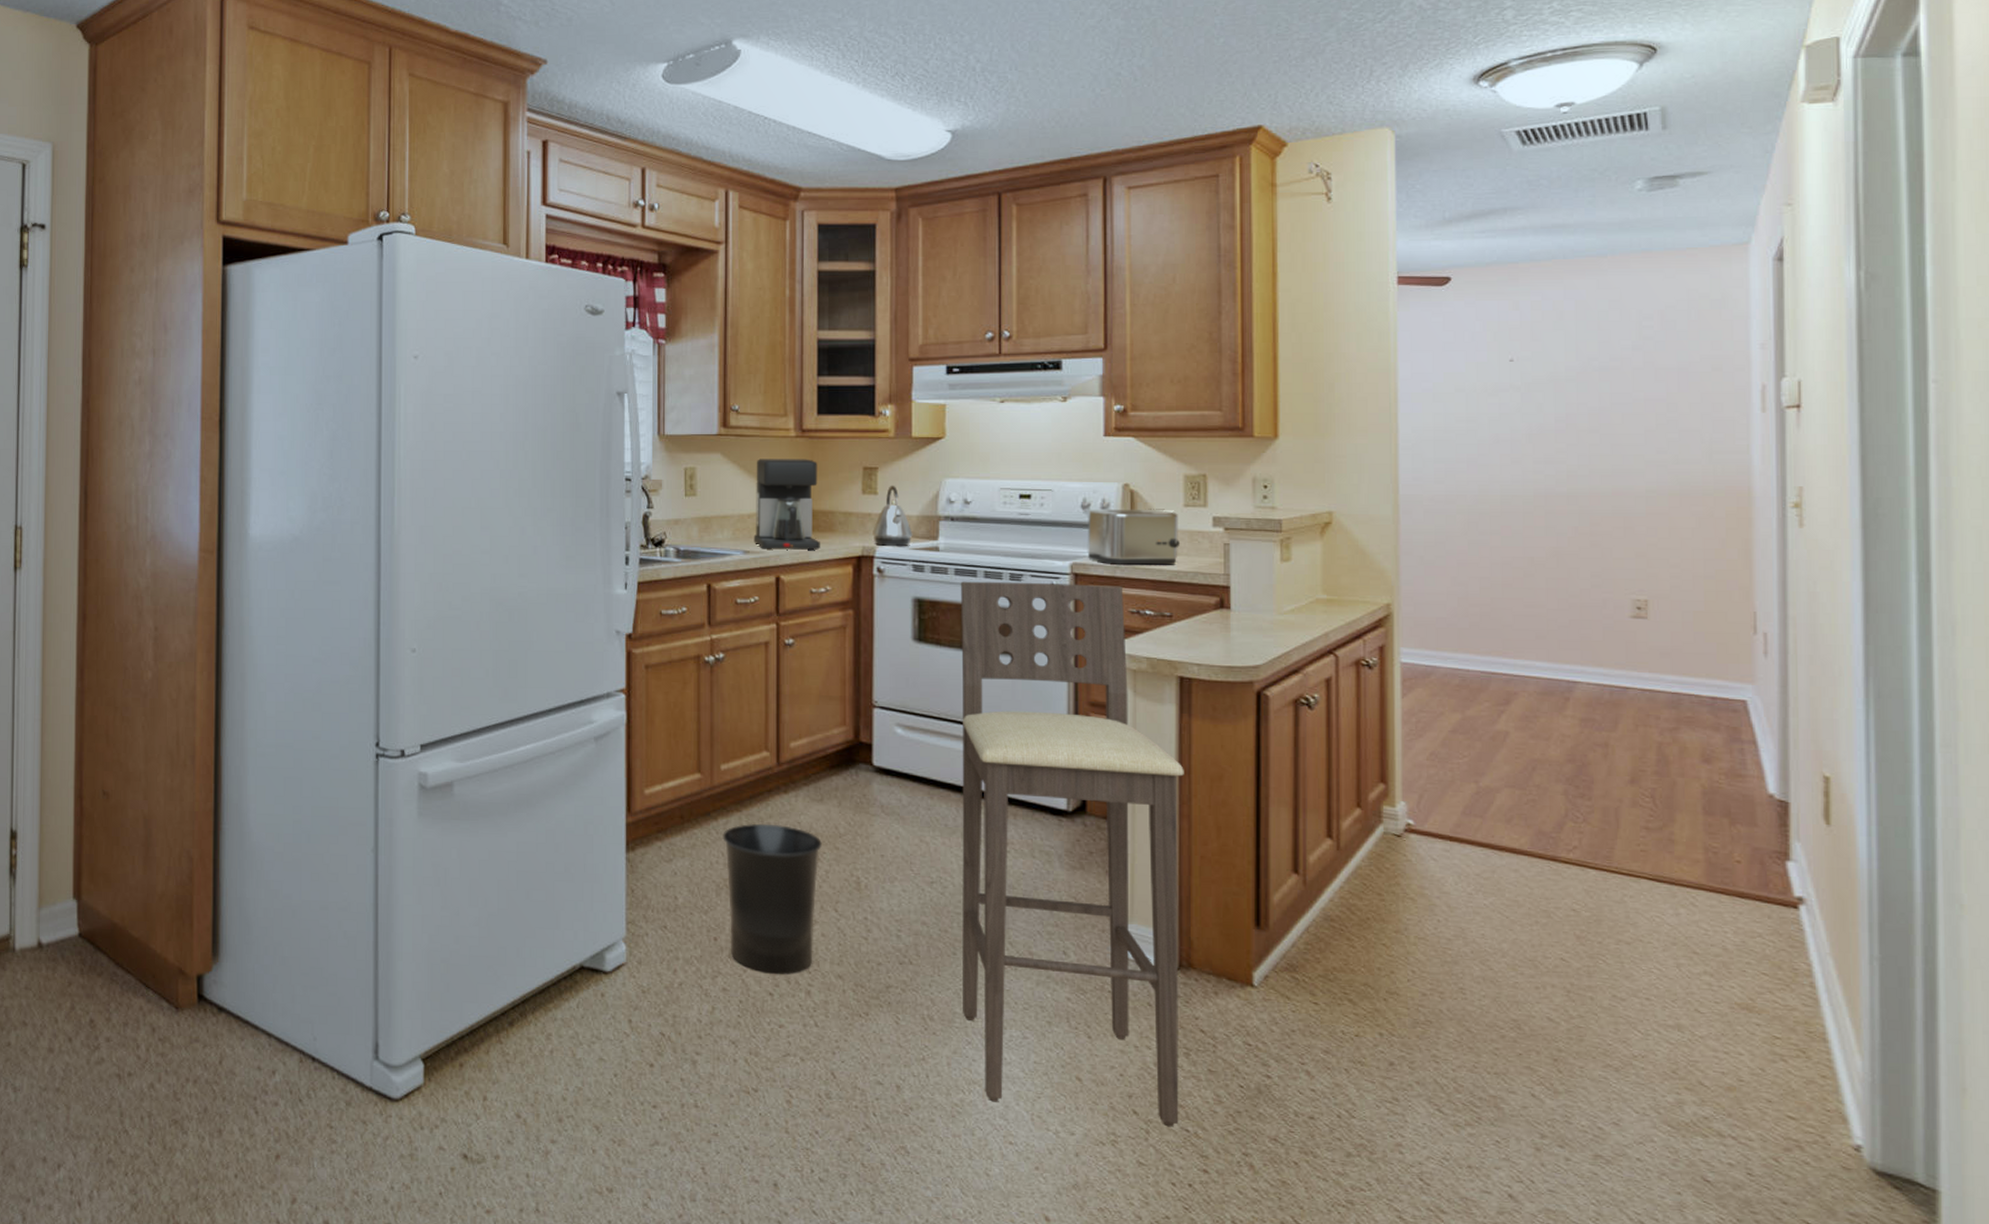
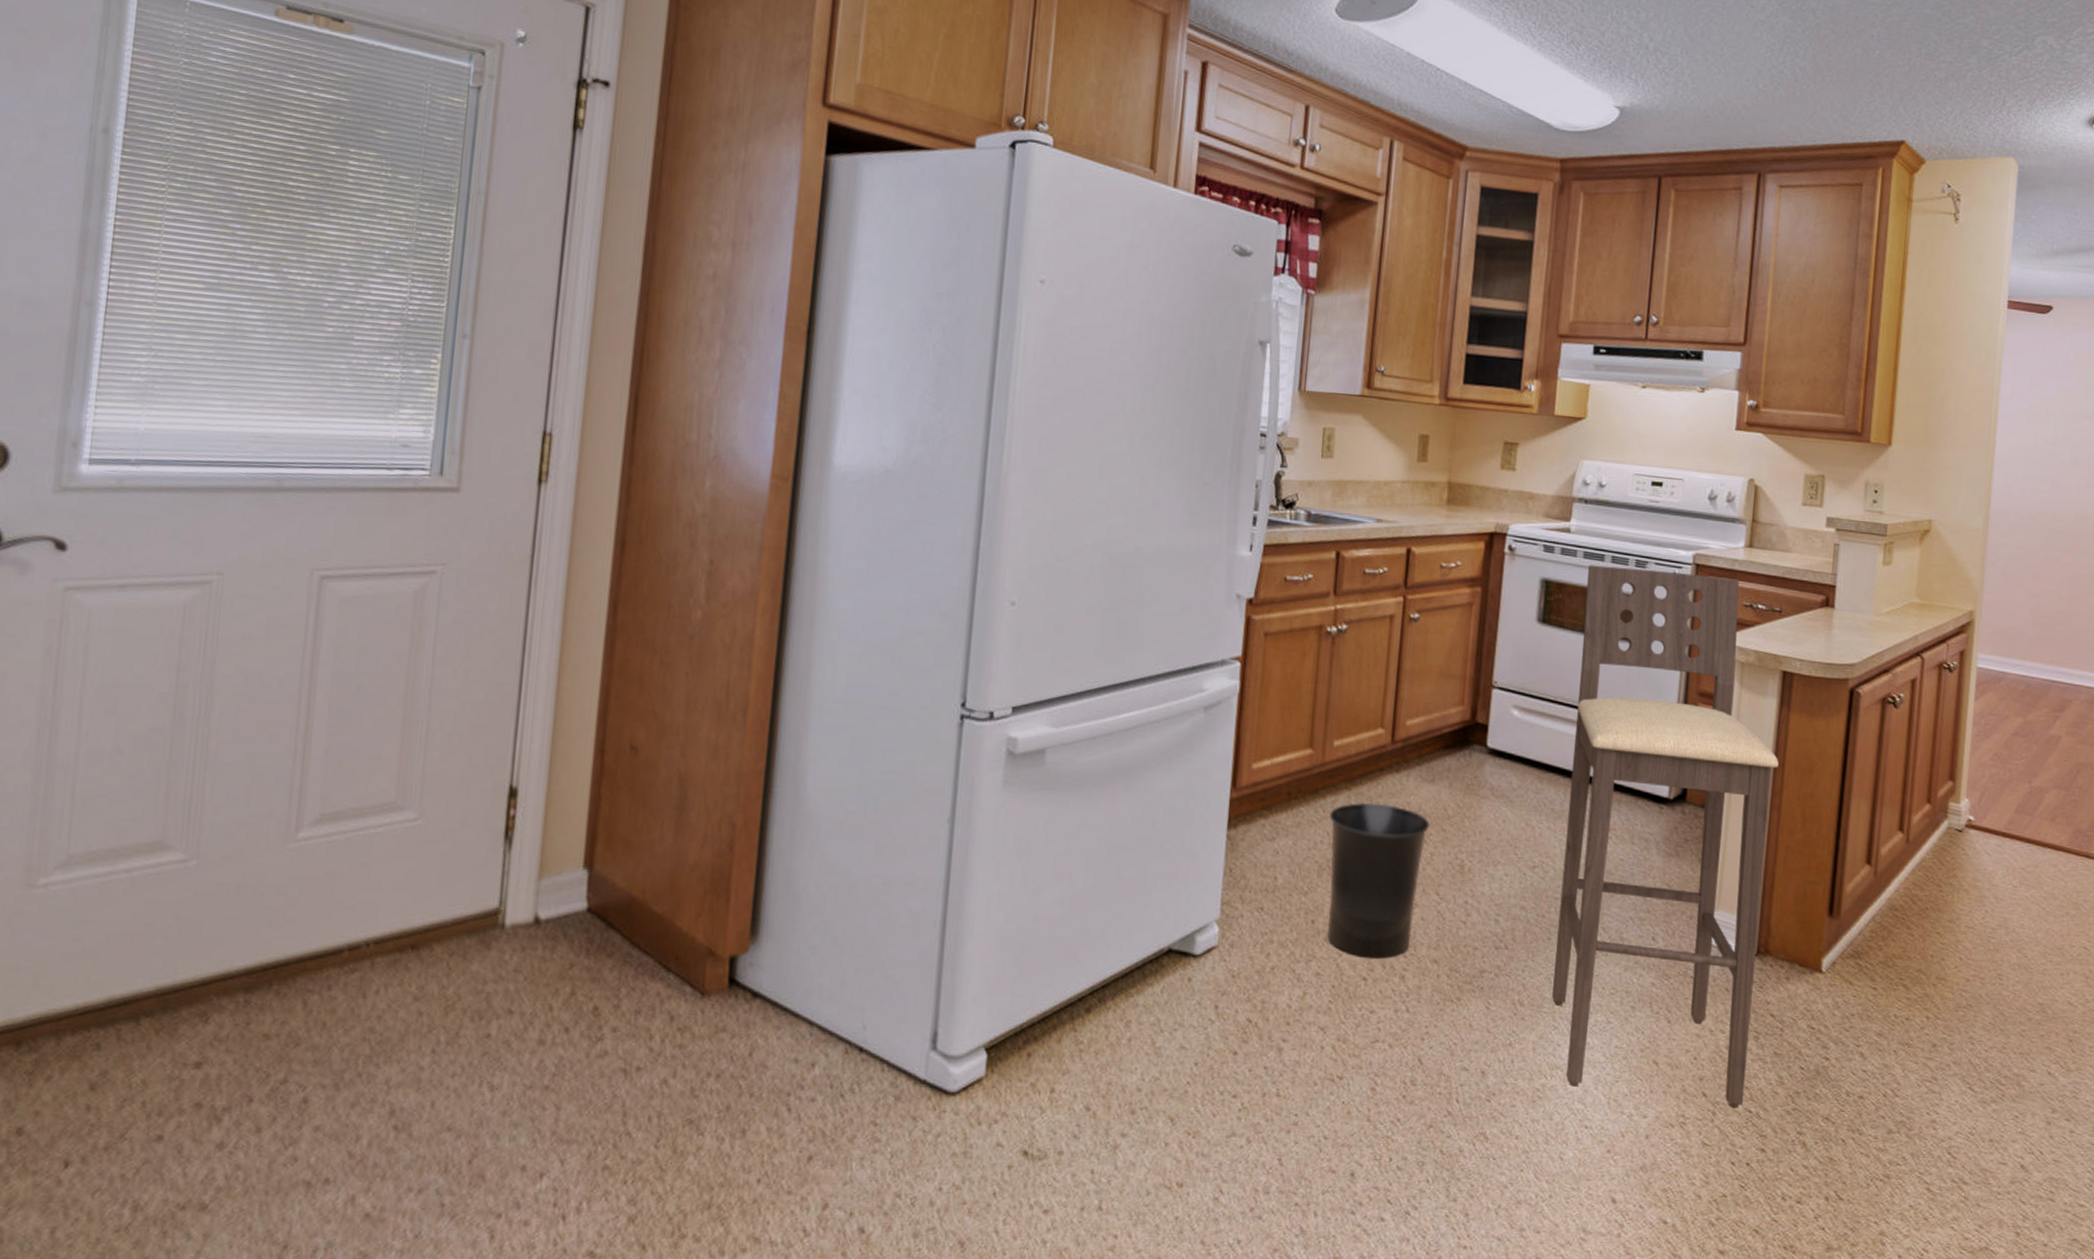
coffee maker: present [753,458,820,550] -> none [1387,424,1459,523]
kettle: present [873,485,913,546] -> none [1507,462,1547,525]
toaster: present [1087,508,1180,565] -> none [1710,501,1796,562]

